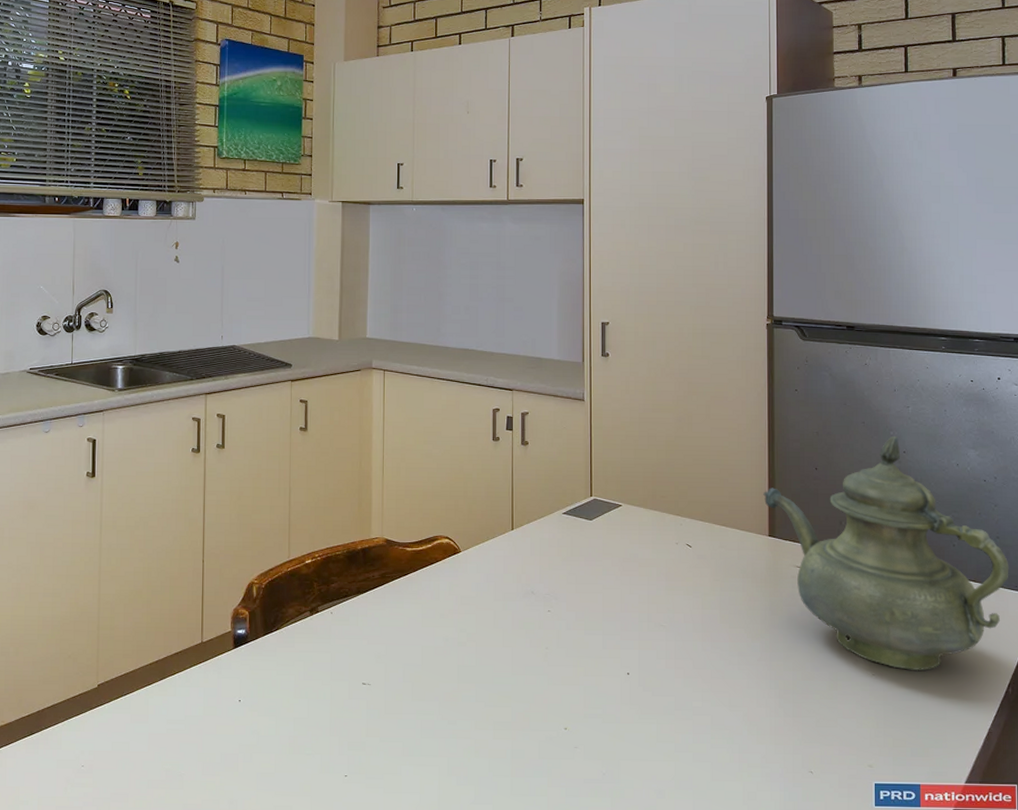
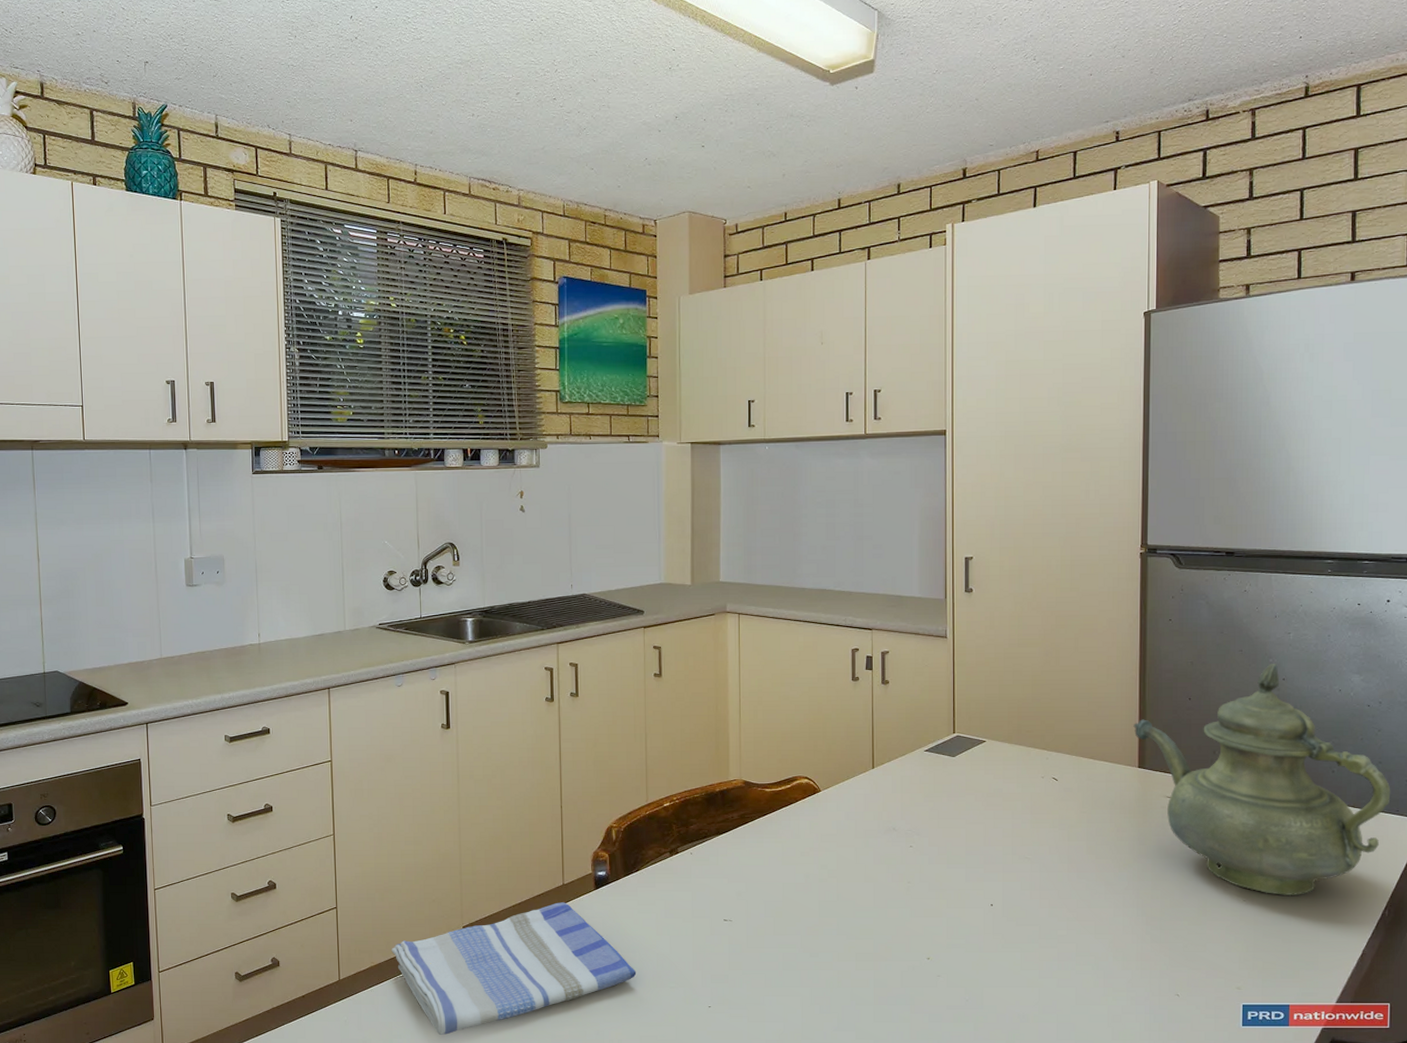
dish towel: none [23,661,273,801] -> present [391,902,637,1035]

